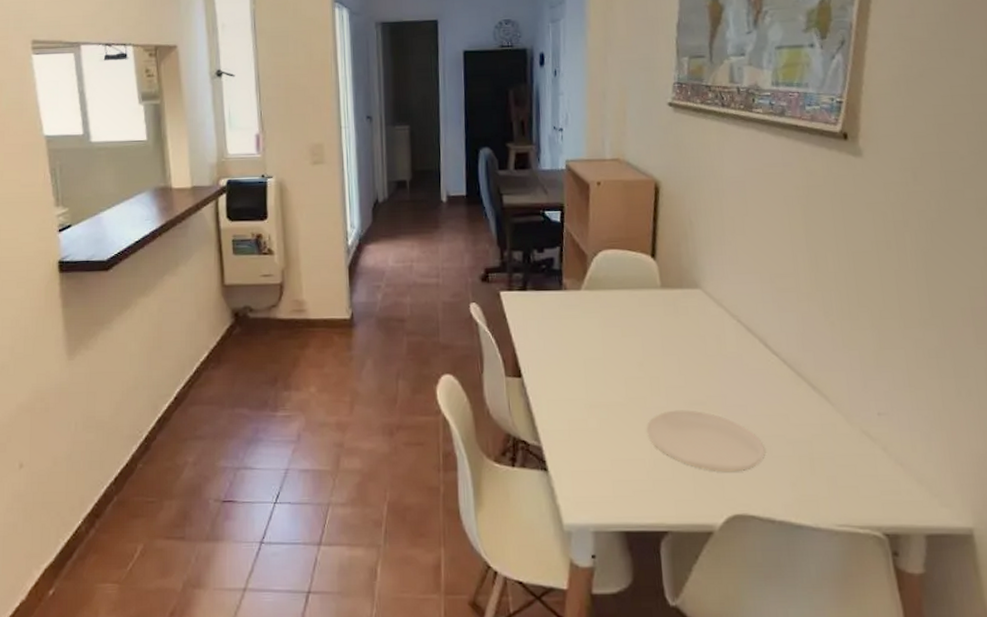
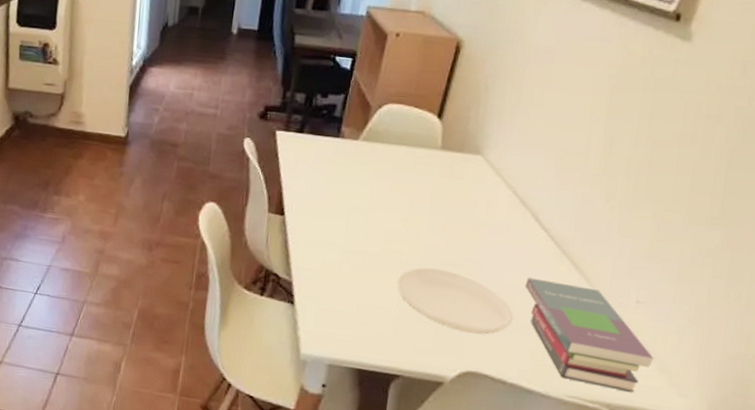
books: none [769,405,909,510] -> present [525,277,654,392]

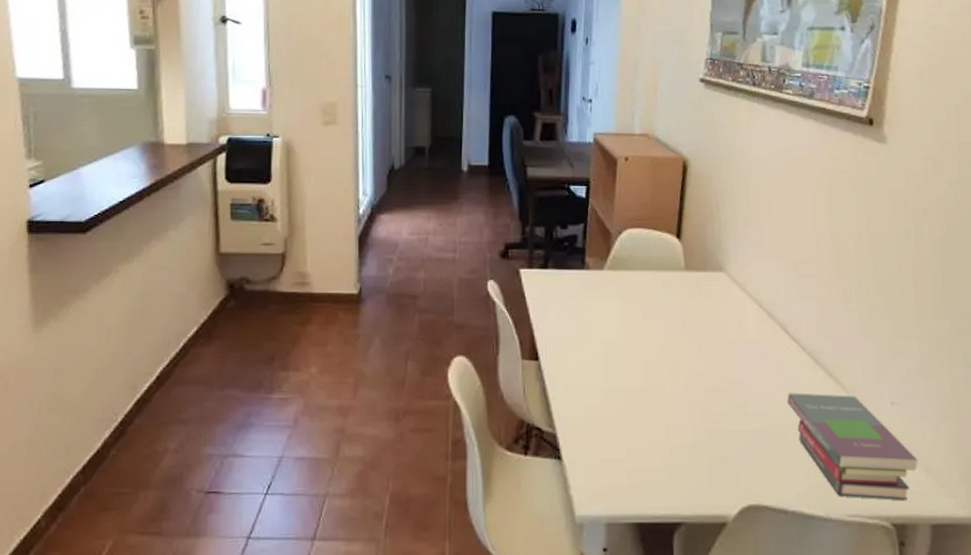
plate: present [398,267,512,334] -> none [665,397,781,462]

